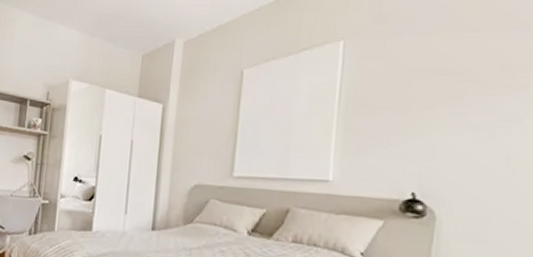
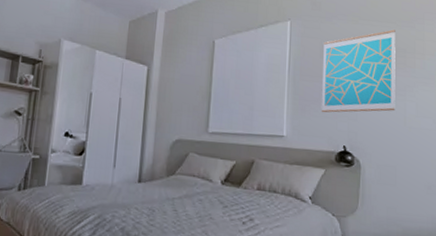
wall art: none [381,41,501,153] -> present [321,29,395,113]

